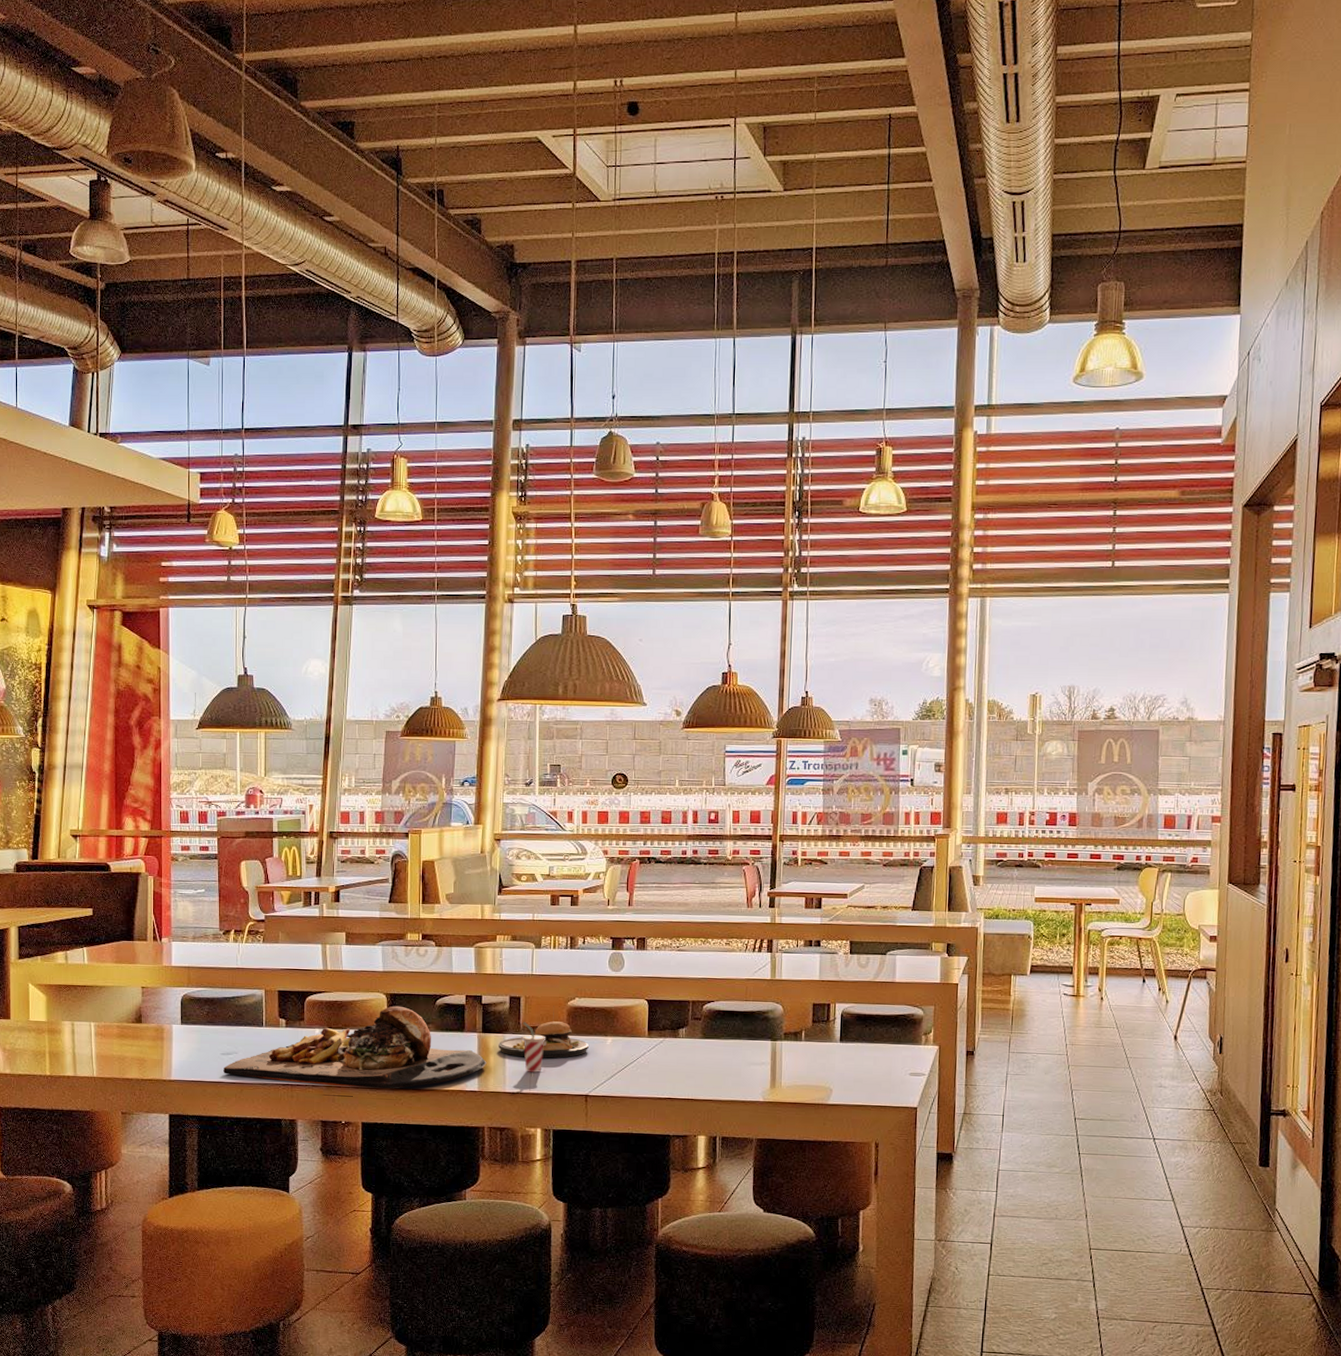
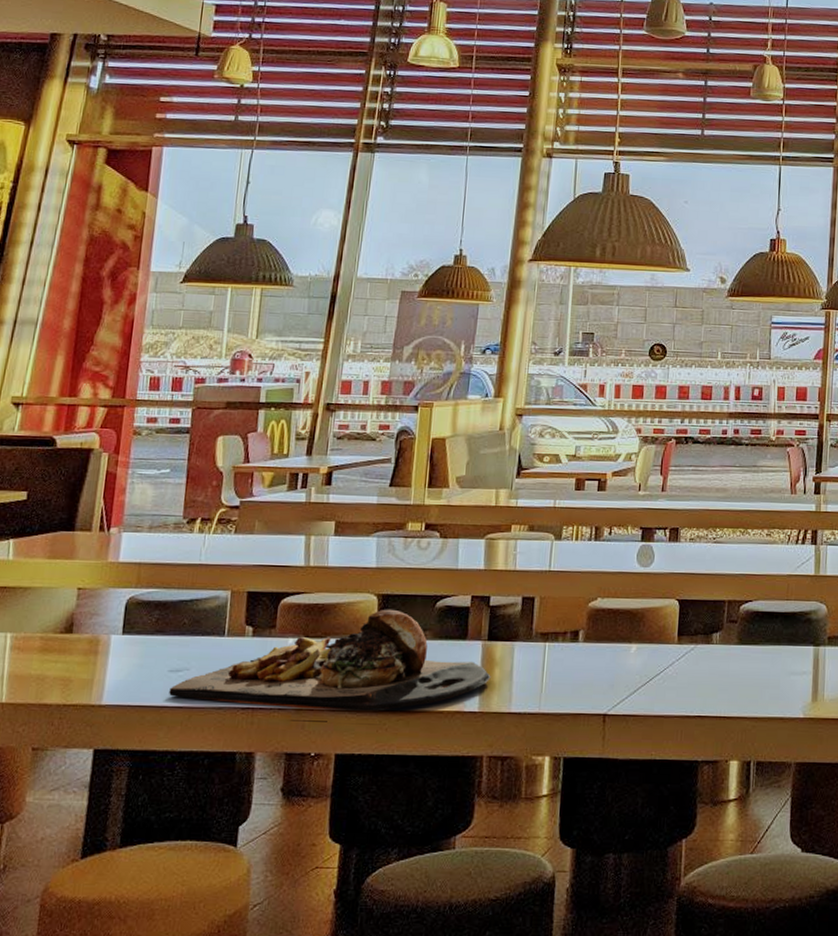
burger: present [499,1006,589,1059] -> none [506,607,610,671]
beverage cup: present [521,1021,545,1072] -> none [533,626,561,688]

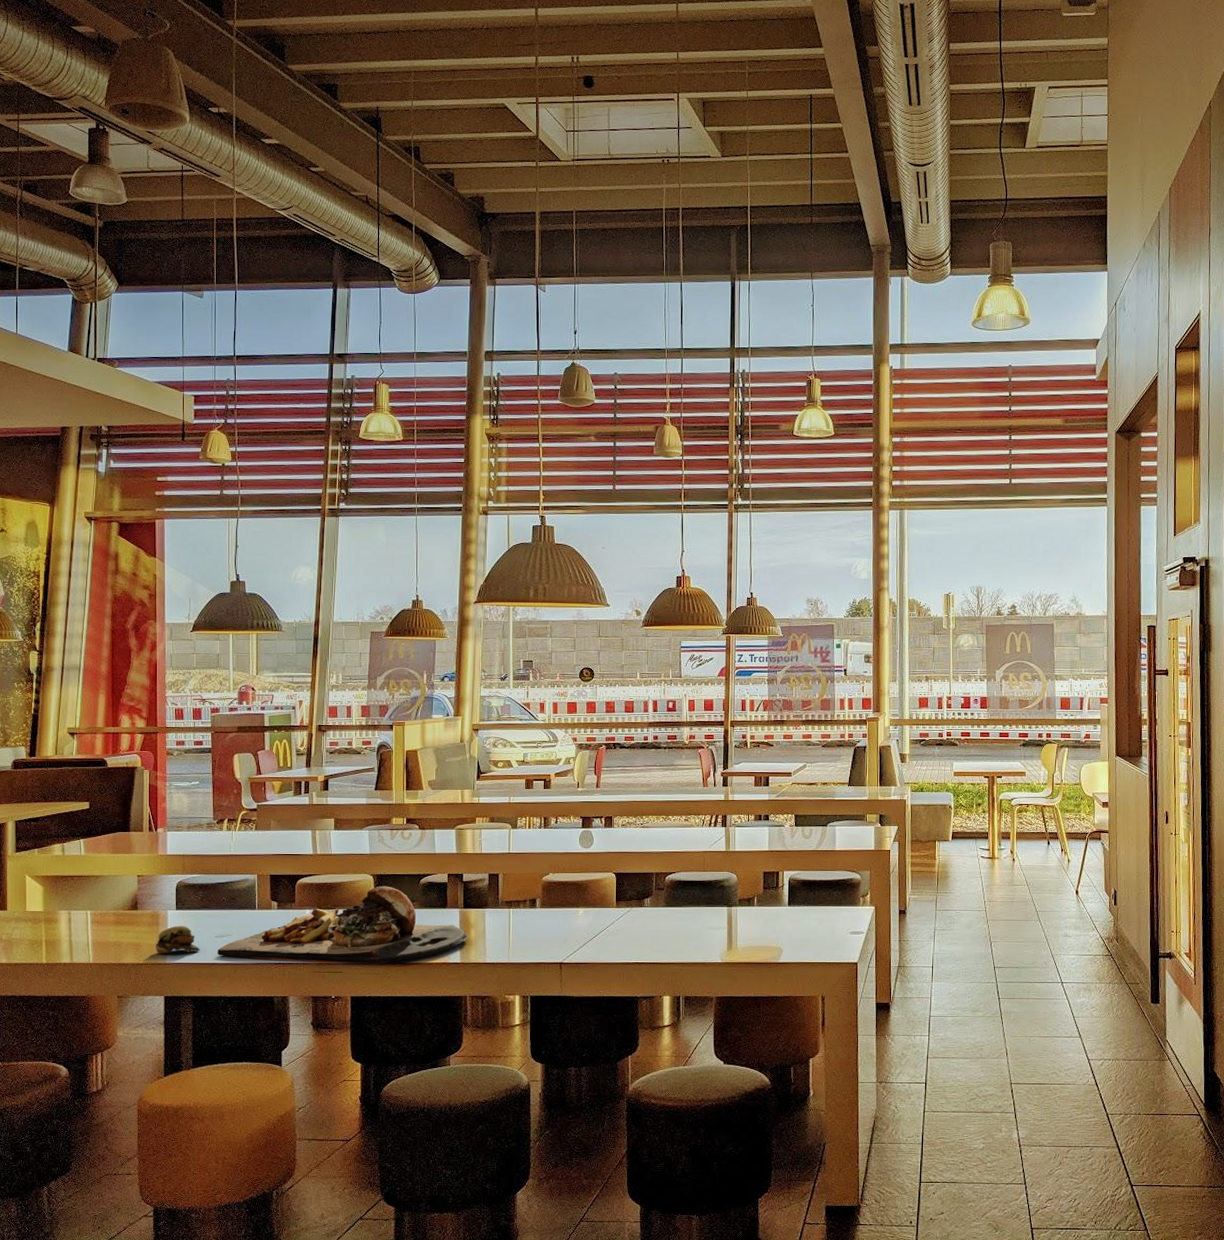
burger: none [89,655,148,693] -> present [156,925,200,954]

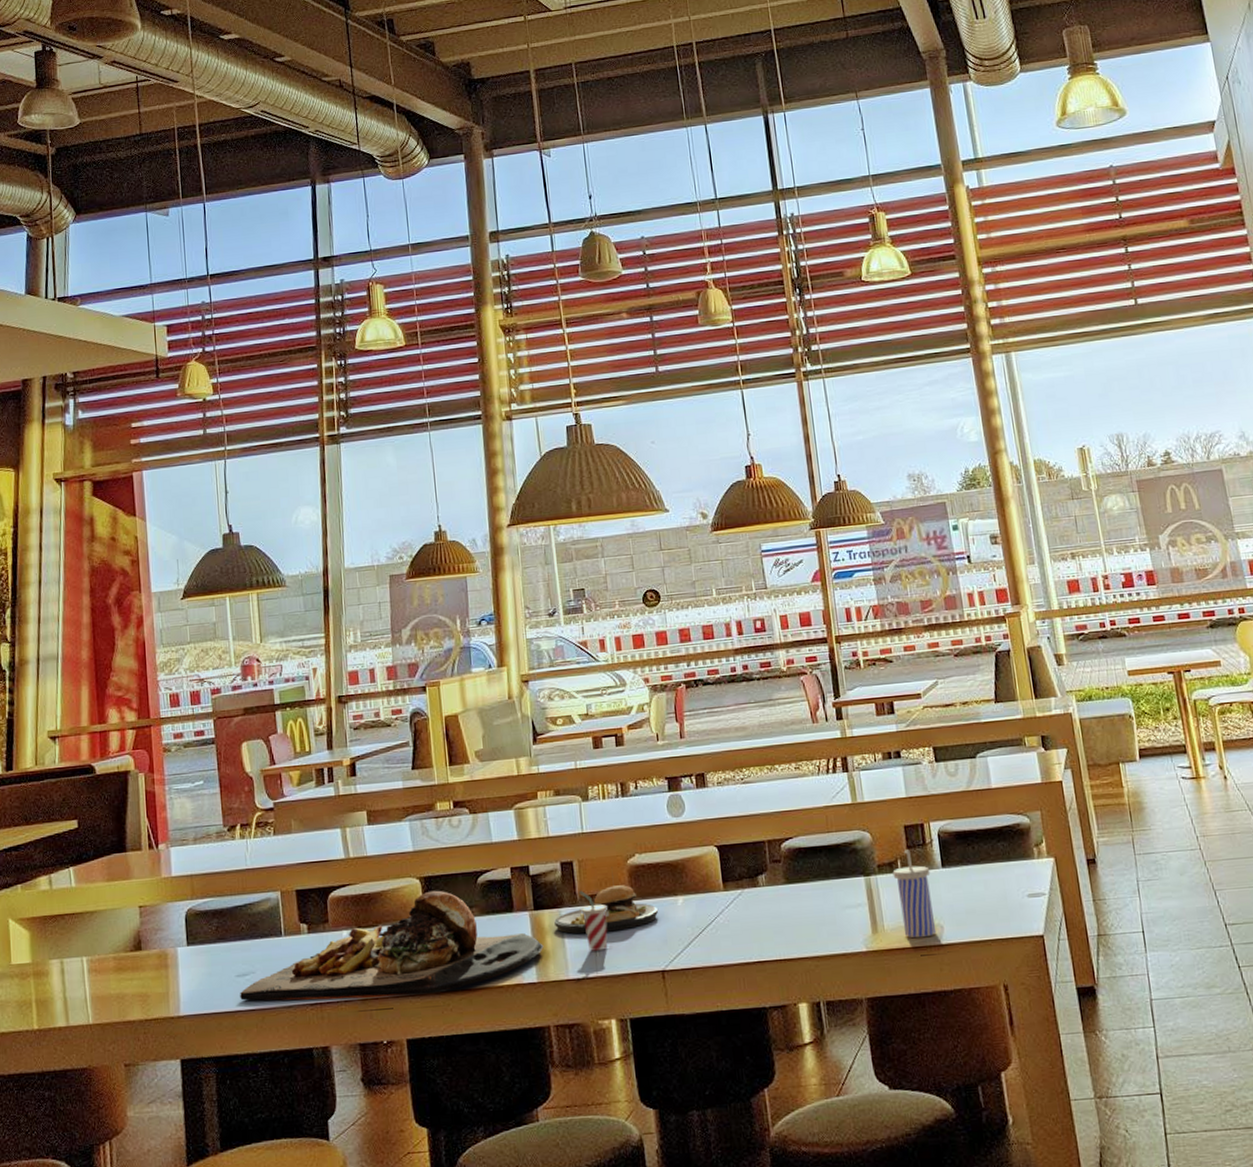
burger: present [156,925,200,954] -> none [166,965,220,1005]
burger: none [479,881,562,930] -> present [554,867,658,934]
beverage cup: none [500,896,522,943] -> present [579,890,608,951]
beverage cup: none [750,890,779,956] -> present [892,849,937,939]

